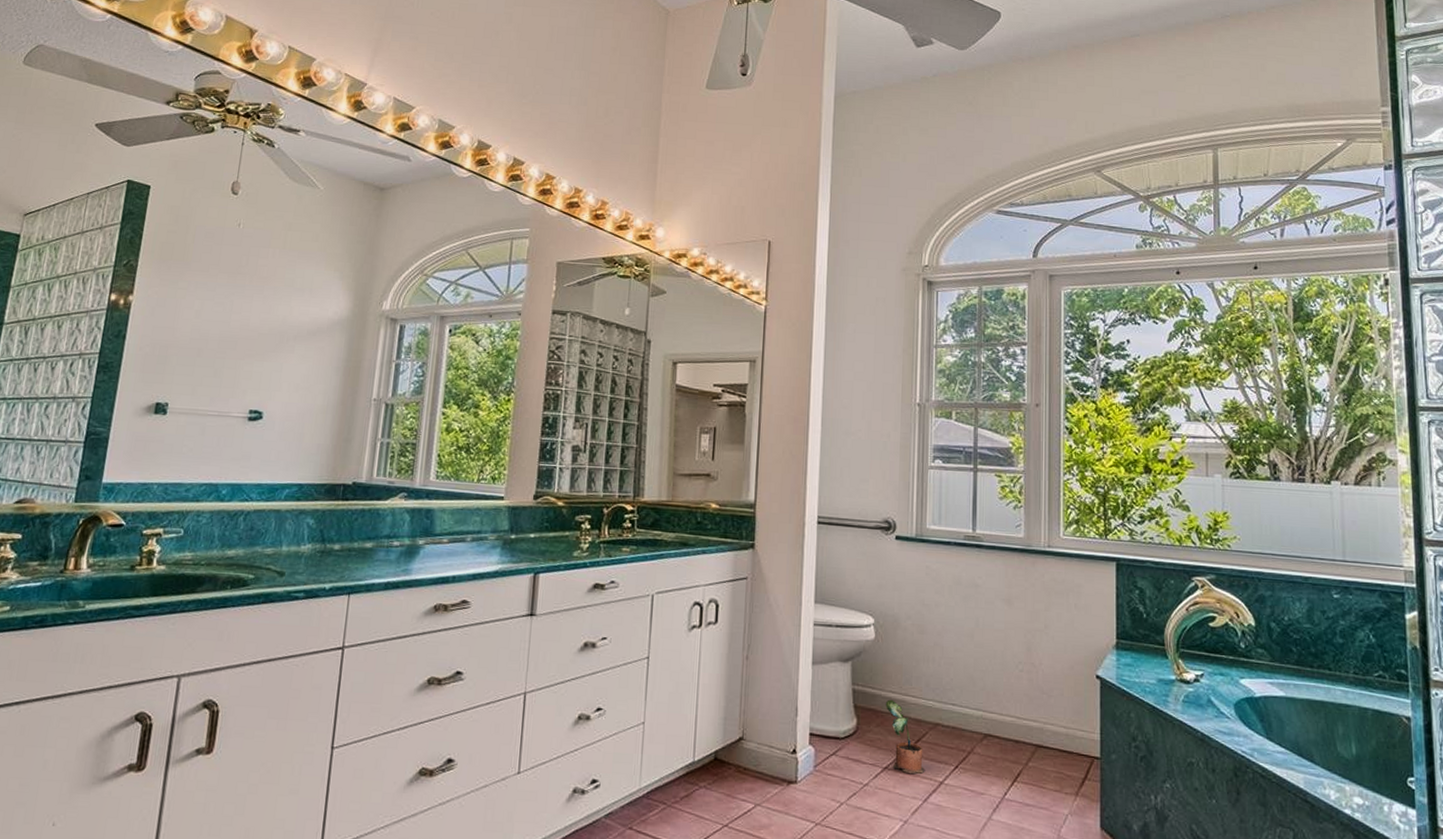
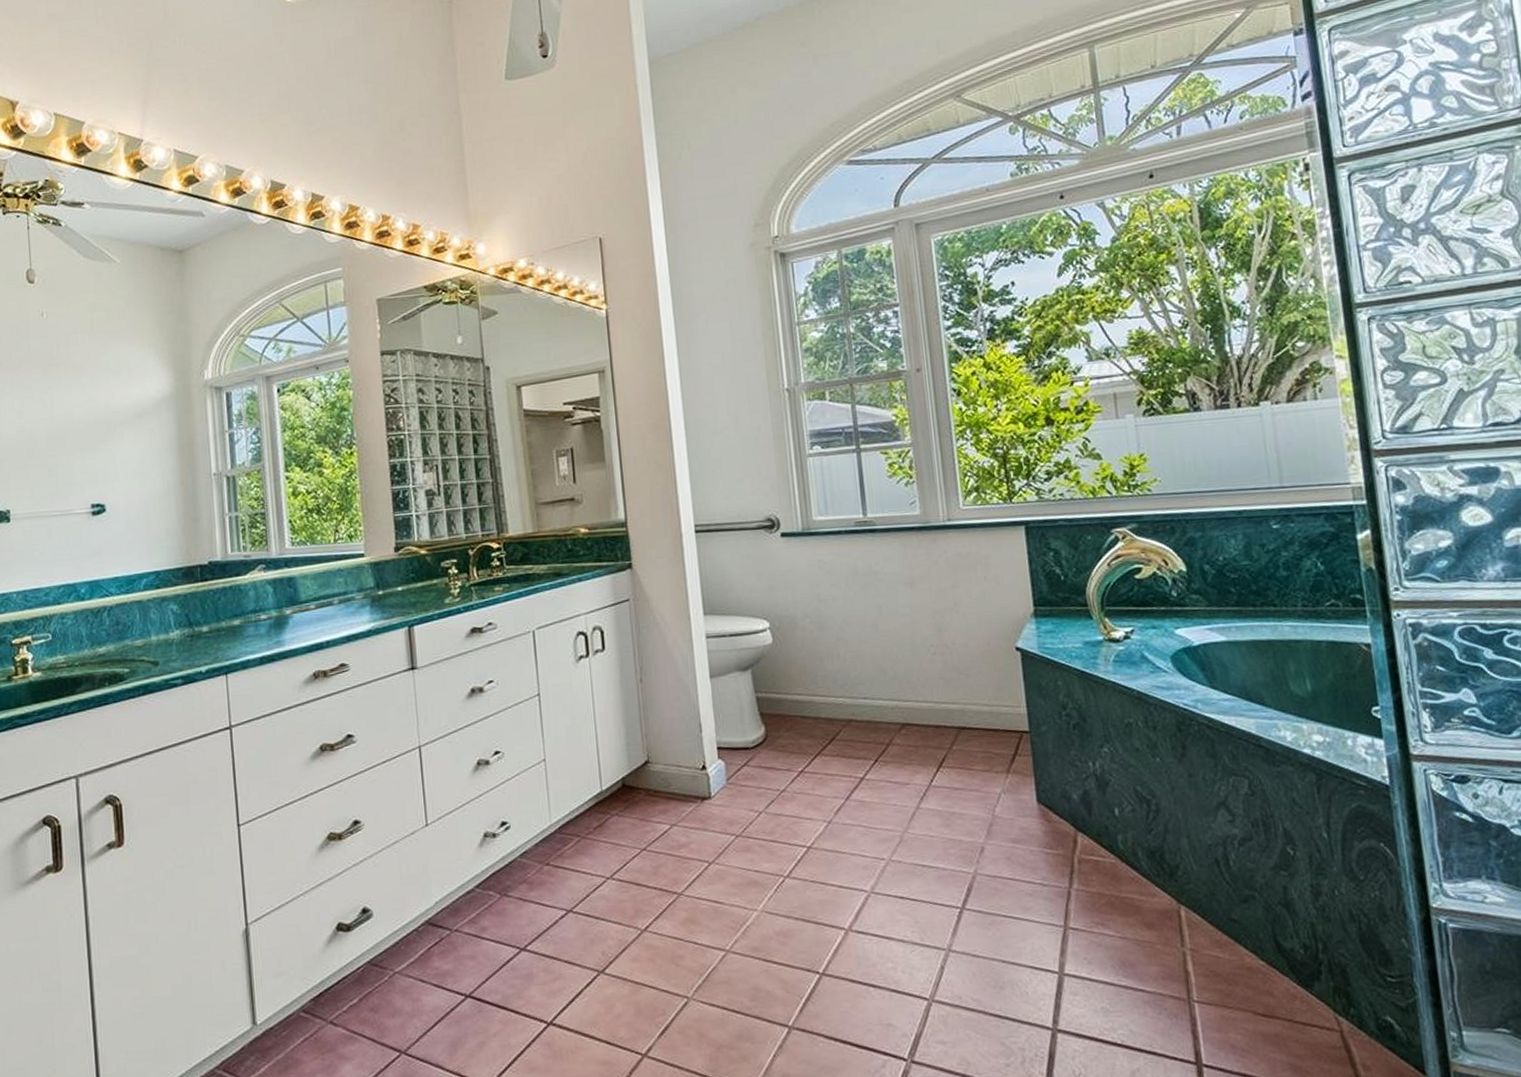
potted plant: present [885,699,925,774] -> none [792,702,844,774]

